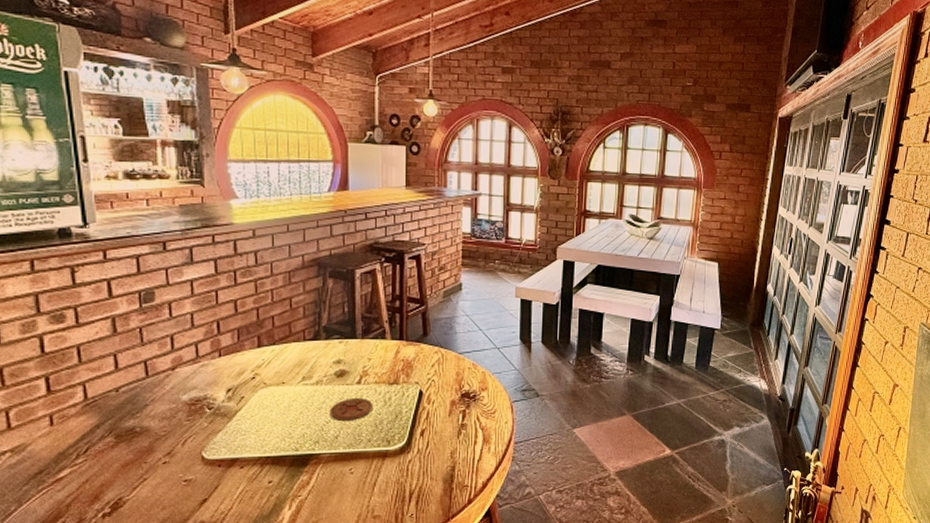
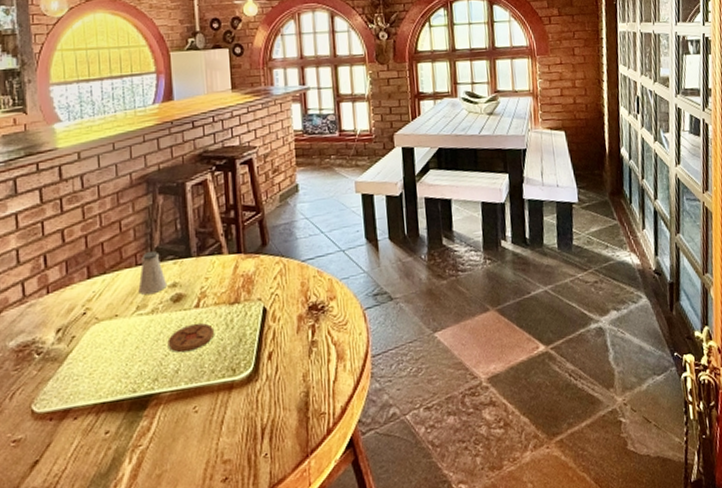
saltshaker: none [305,330,333,367] -> present [138,251,168,295]

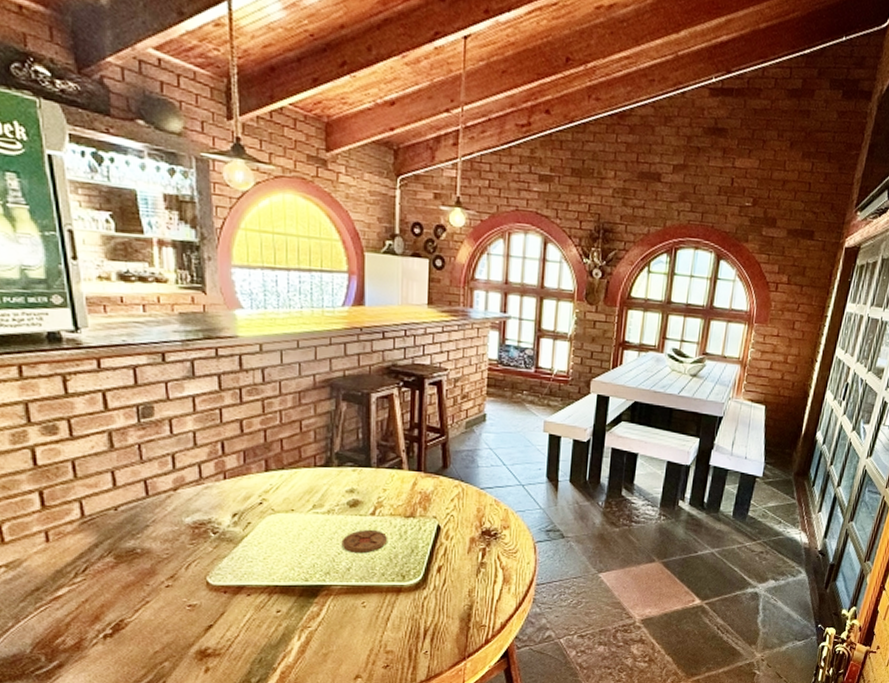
saltshaker: present [138,251,168,295] -> none [316,456,345,495]

